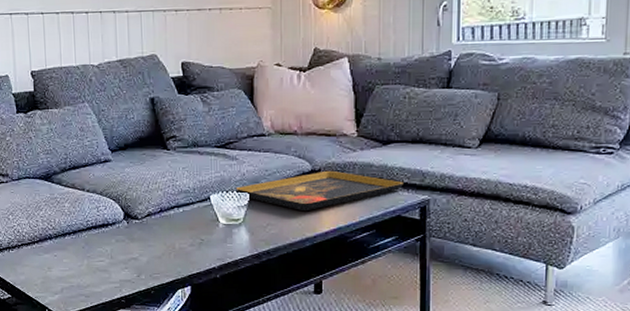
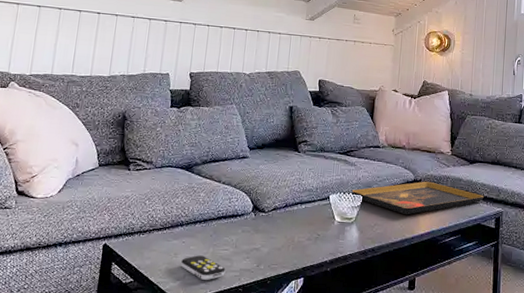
remote control: none [56,268,104,293] -> present [181,255,226,280]

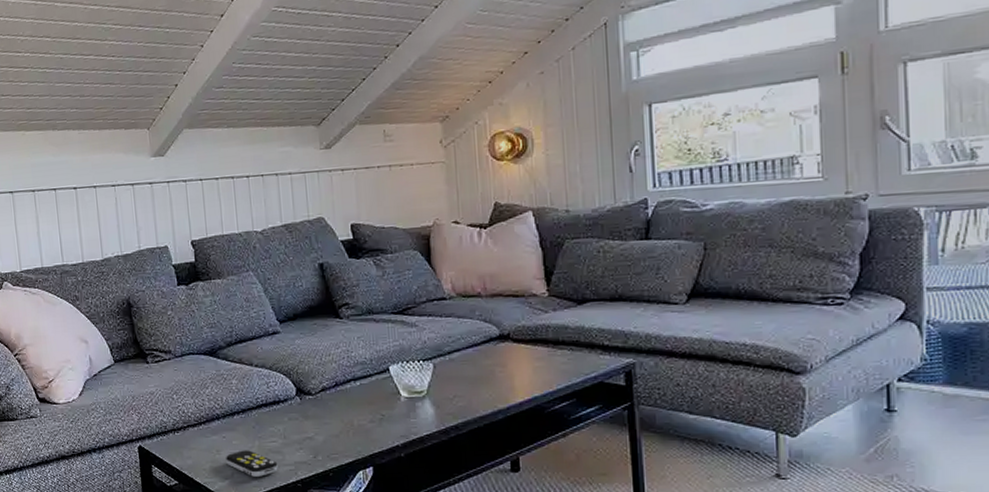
decorative tray: present [351,181,484,215] -> none [417,334,604,381]

